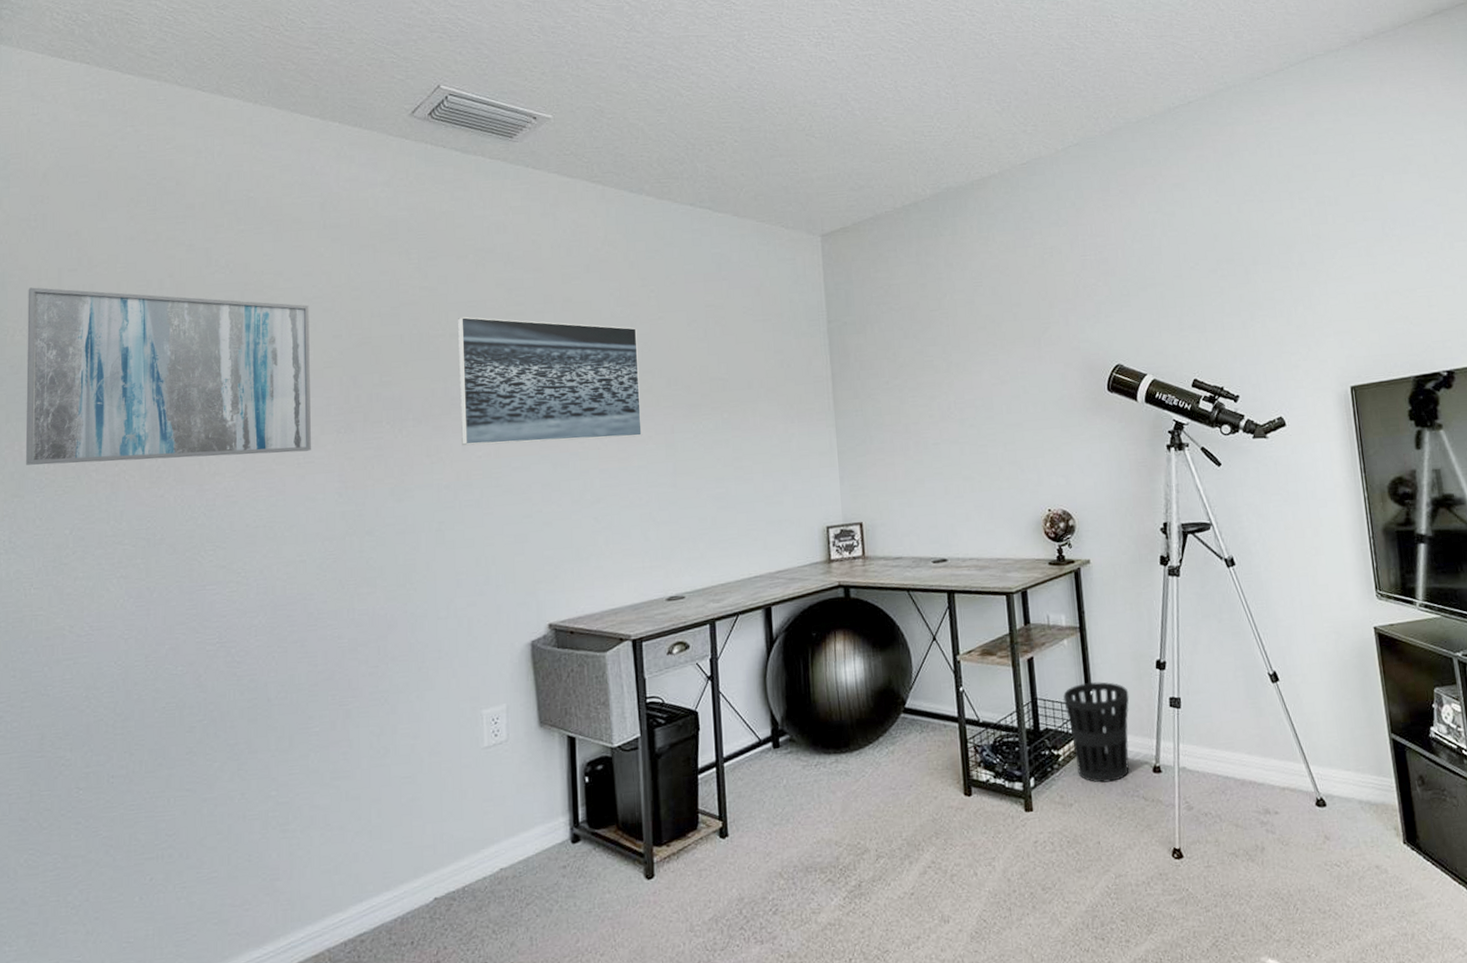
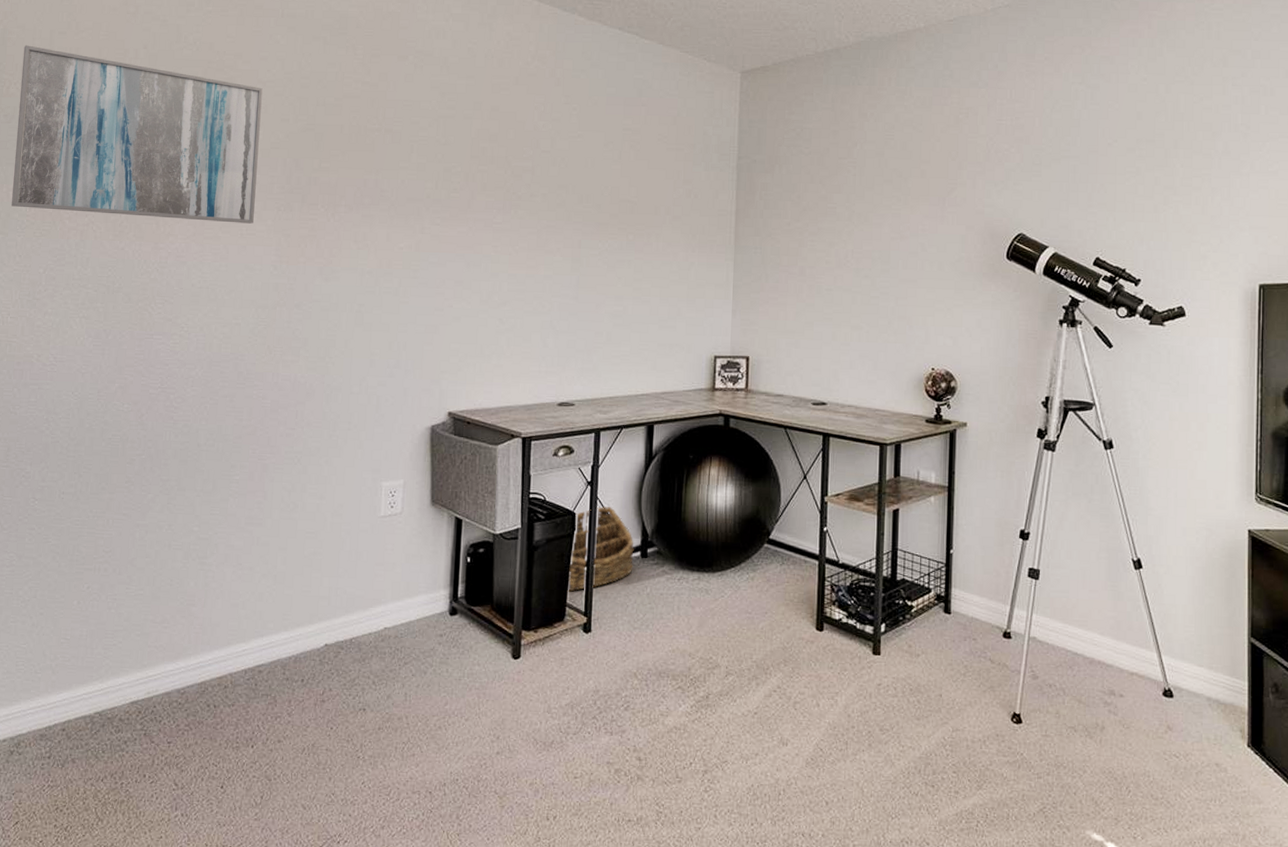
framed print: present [457,316,643,446] -> none [386,114,556,248]
basket: none [697,700,766,797] -> present [567,506,634,592]
wastebasket: present [1063,681,1130,783] -> none [923,541,989,640]

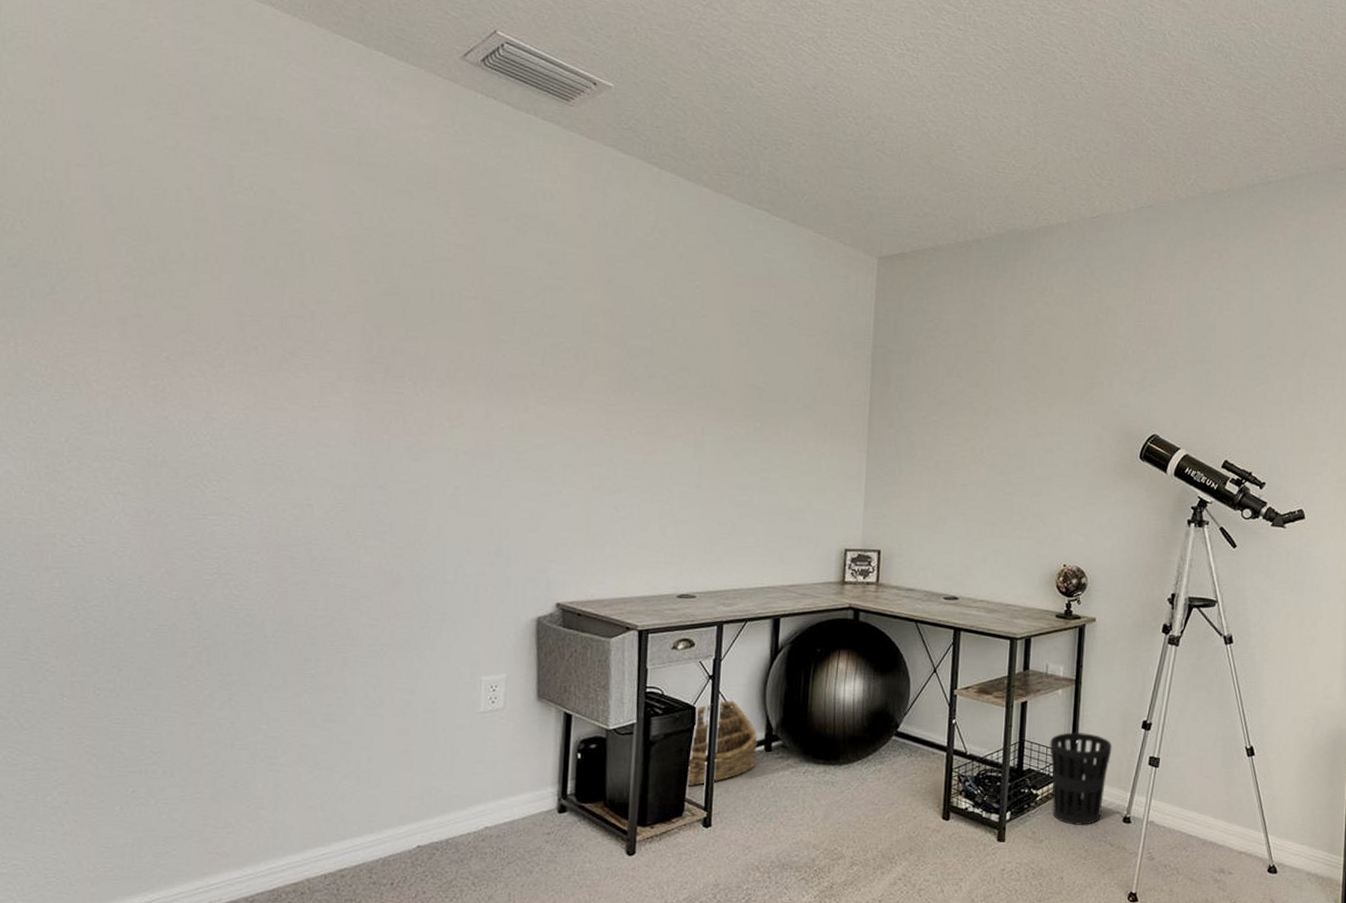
wall art: present [11,45,263,224] -> none [21,176,336,395]
wastebasket: none [923,541,989,640] -> present [1049,731,1112,825]

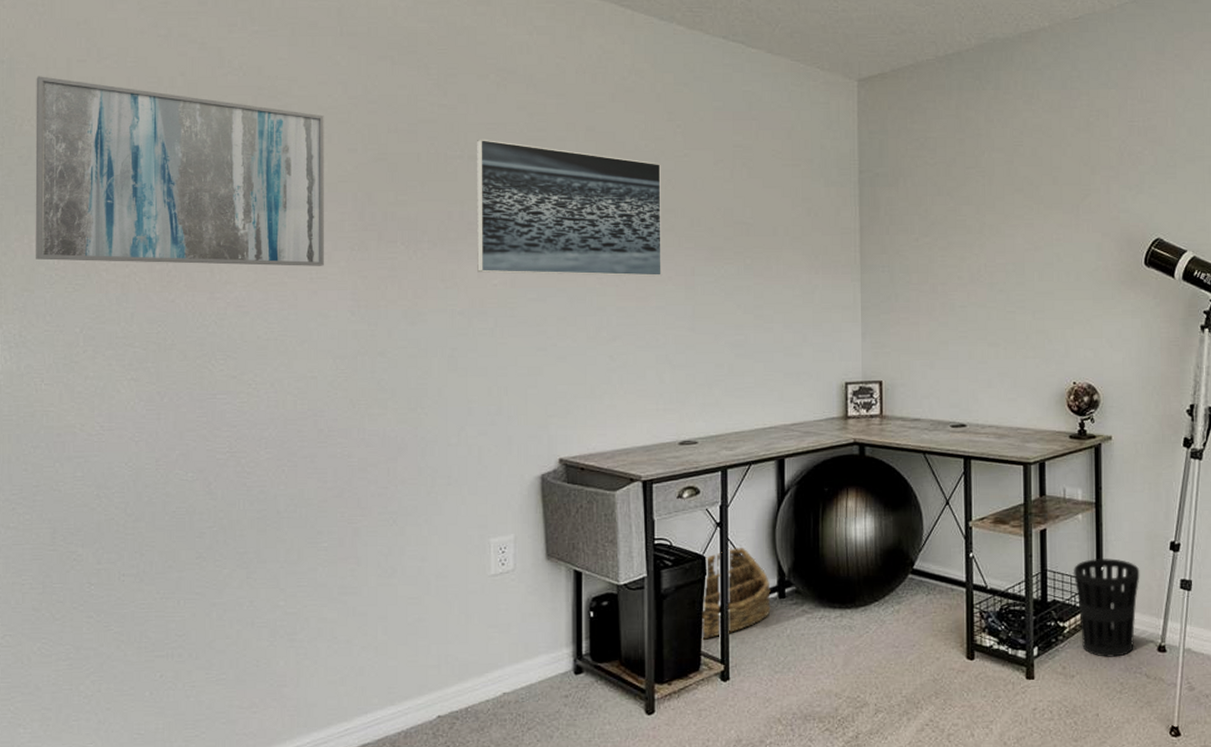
wall art: none [21,176,336,395] -> present [35,76,324,266]
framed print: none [485,281,678,433] -> present [476,139,663,277]

